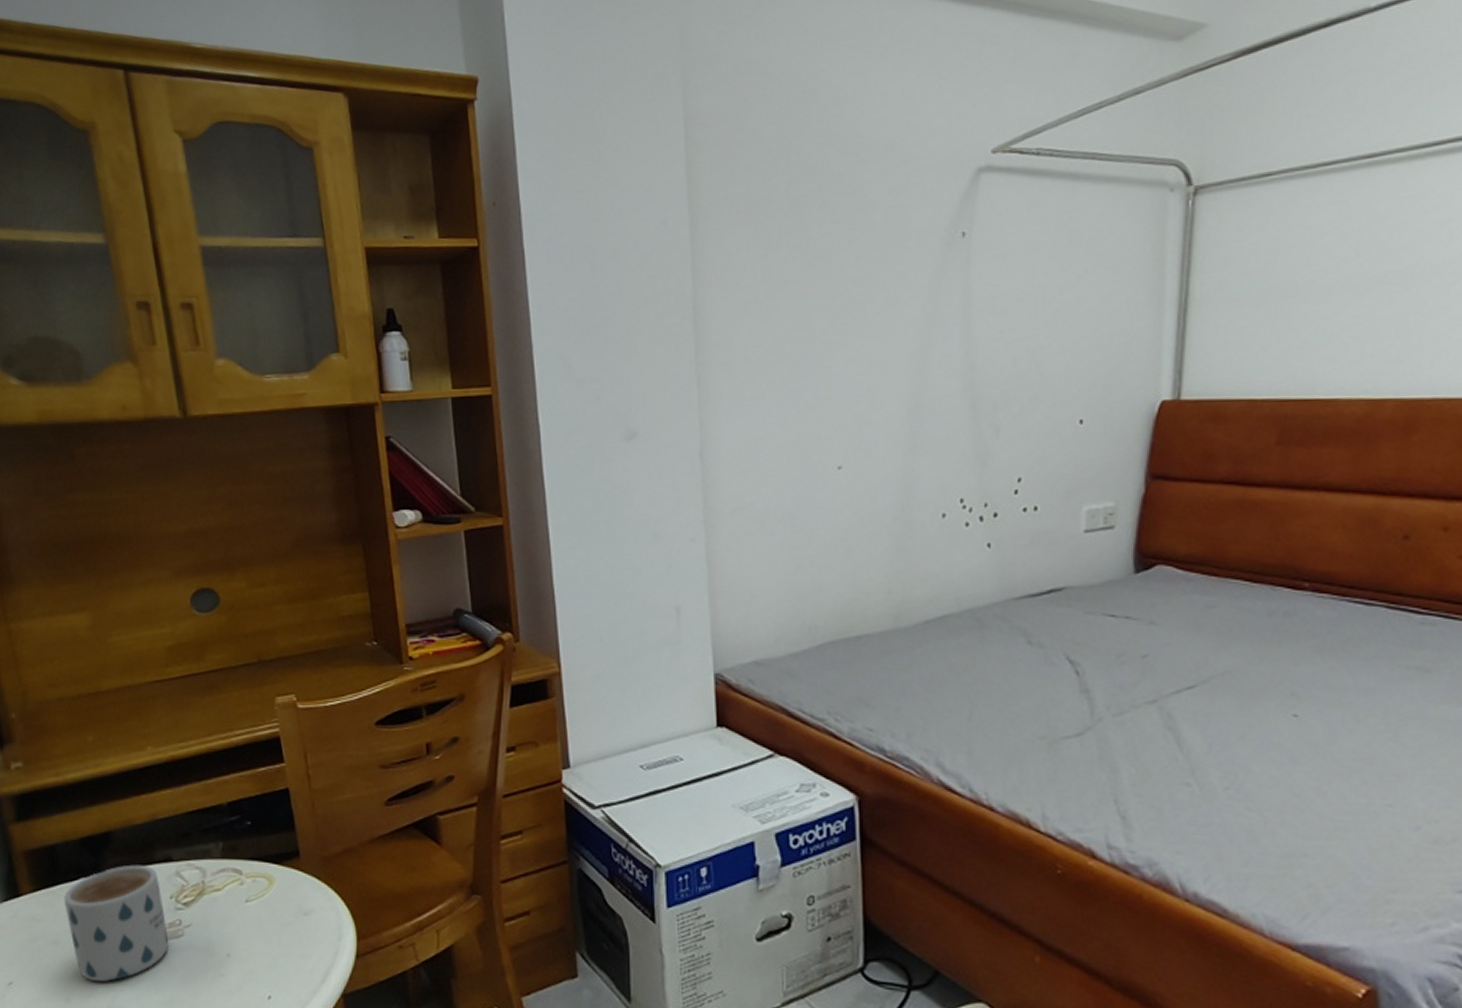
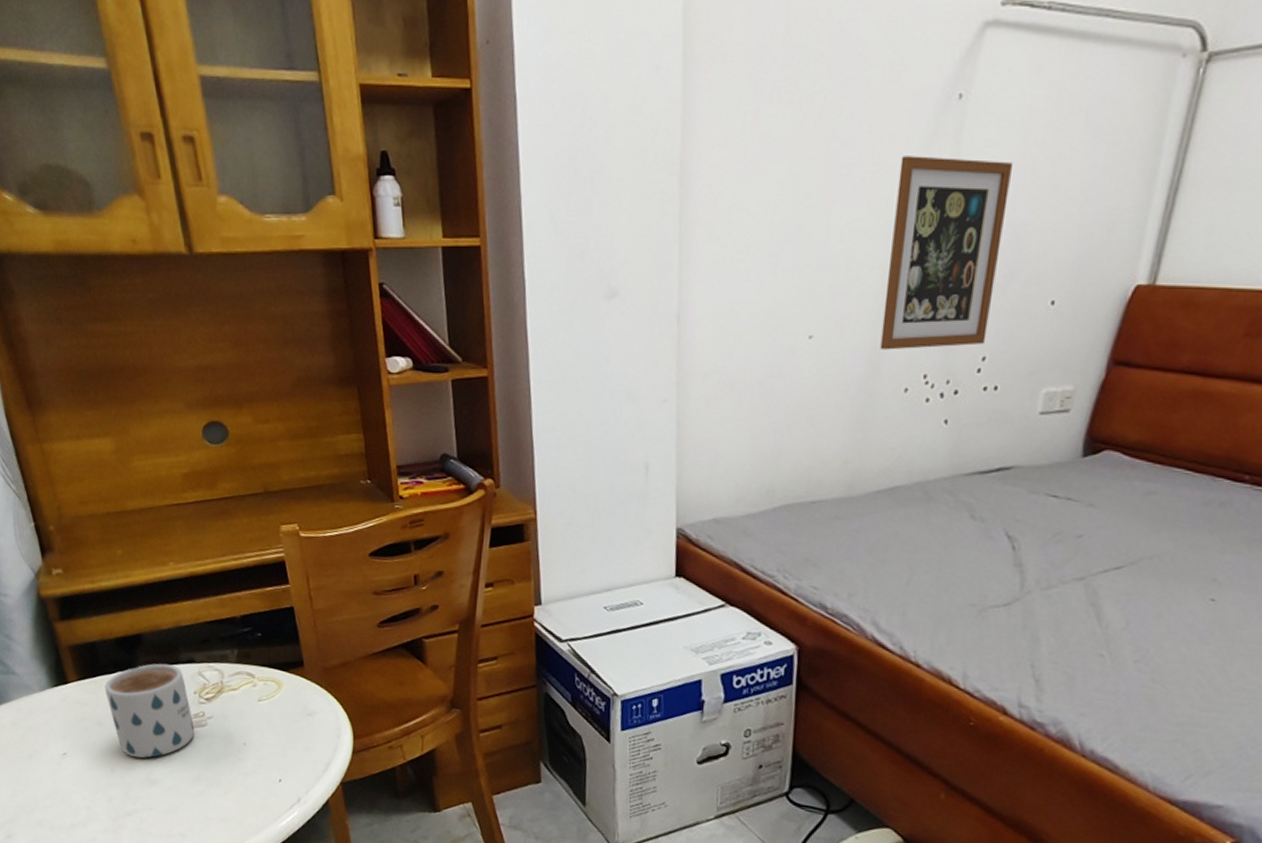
wall art: none [911,290,1024,477] -> present [880,156,1014,350]

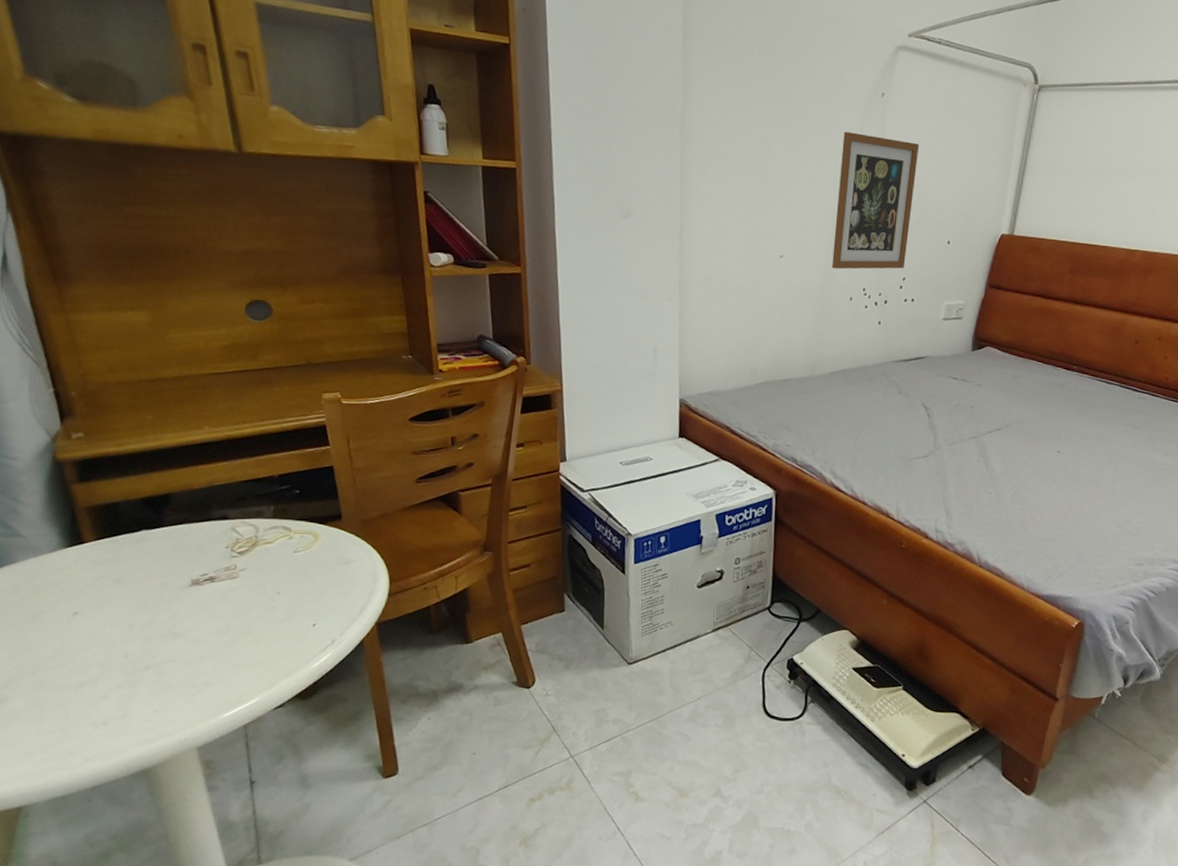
mug: present [105,663,195,758] -> none [126,521,225,613]

